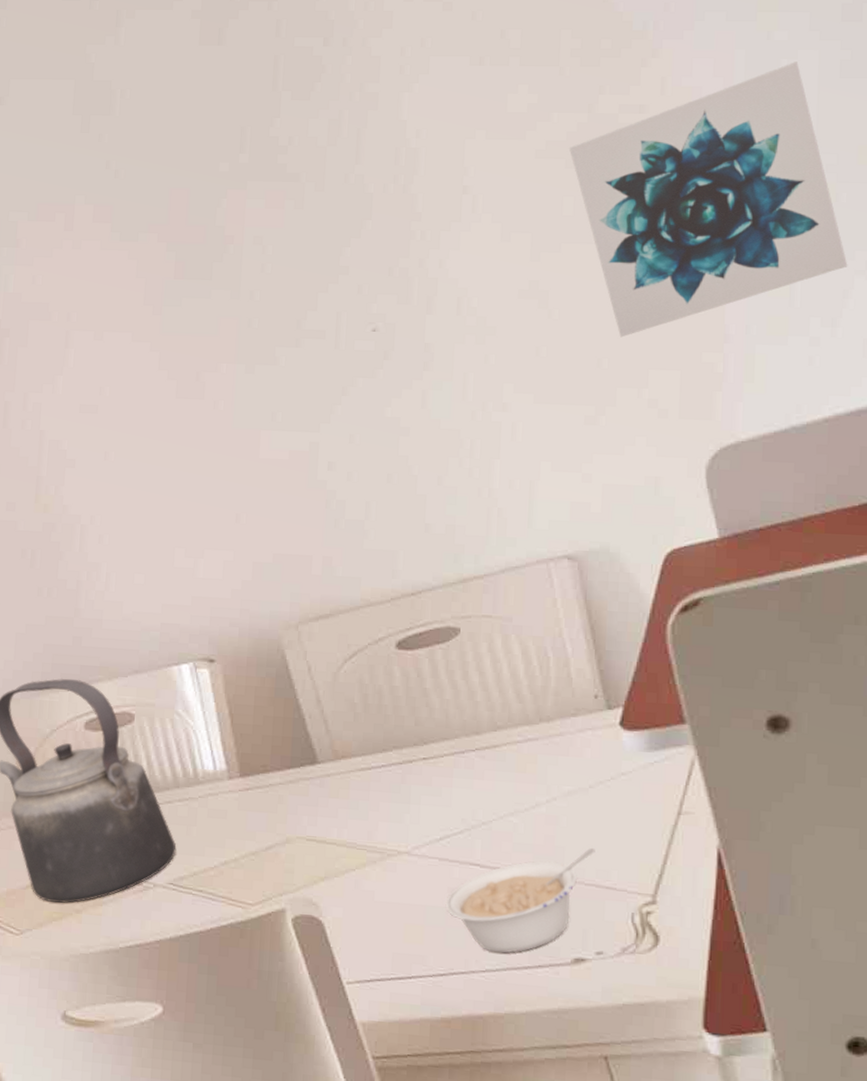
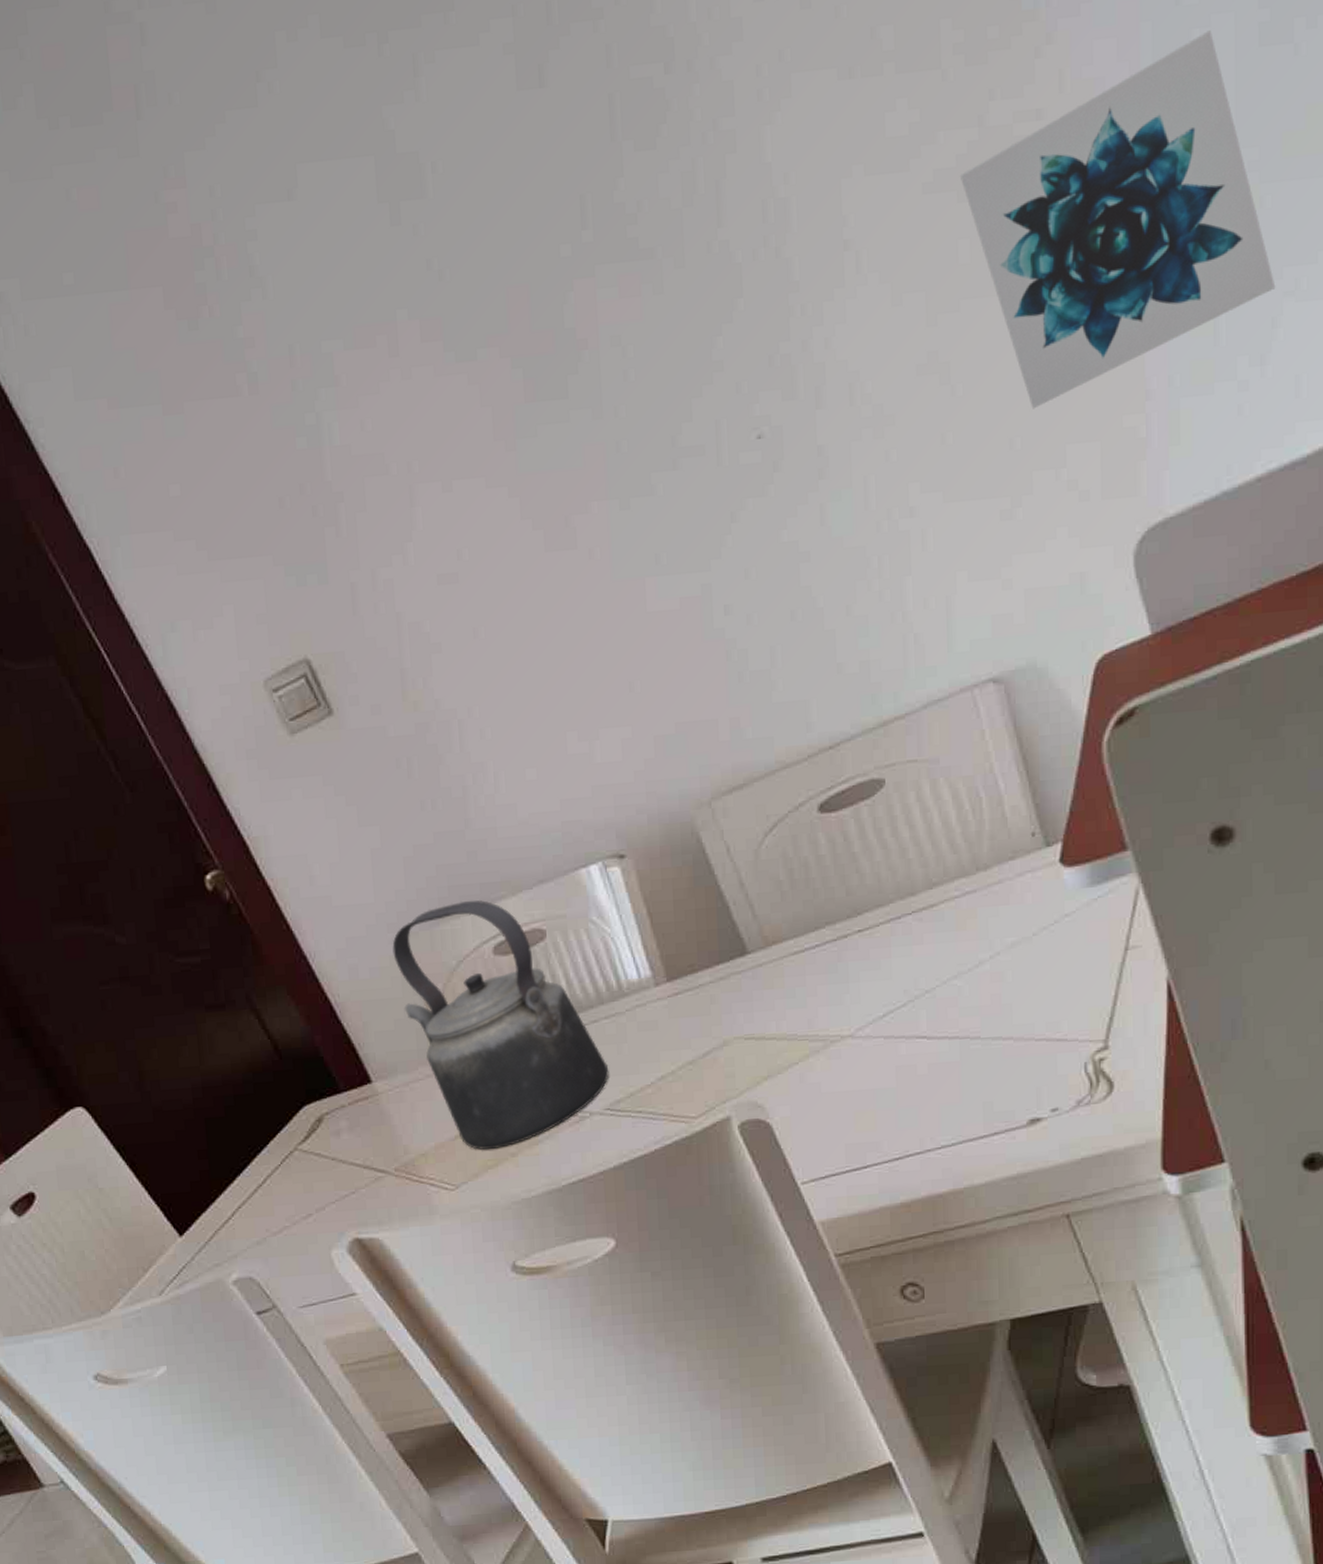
legume: present [445,848,596,953] -> none [894,1001,1044,1127]

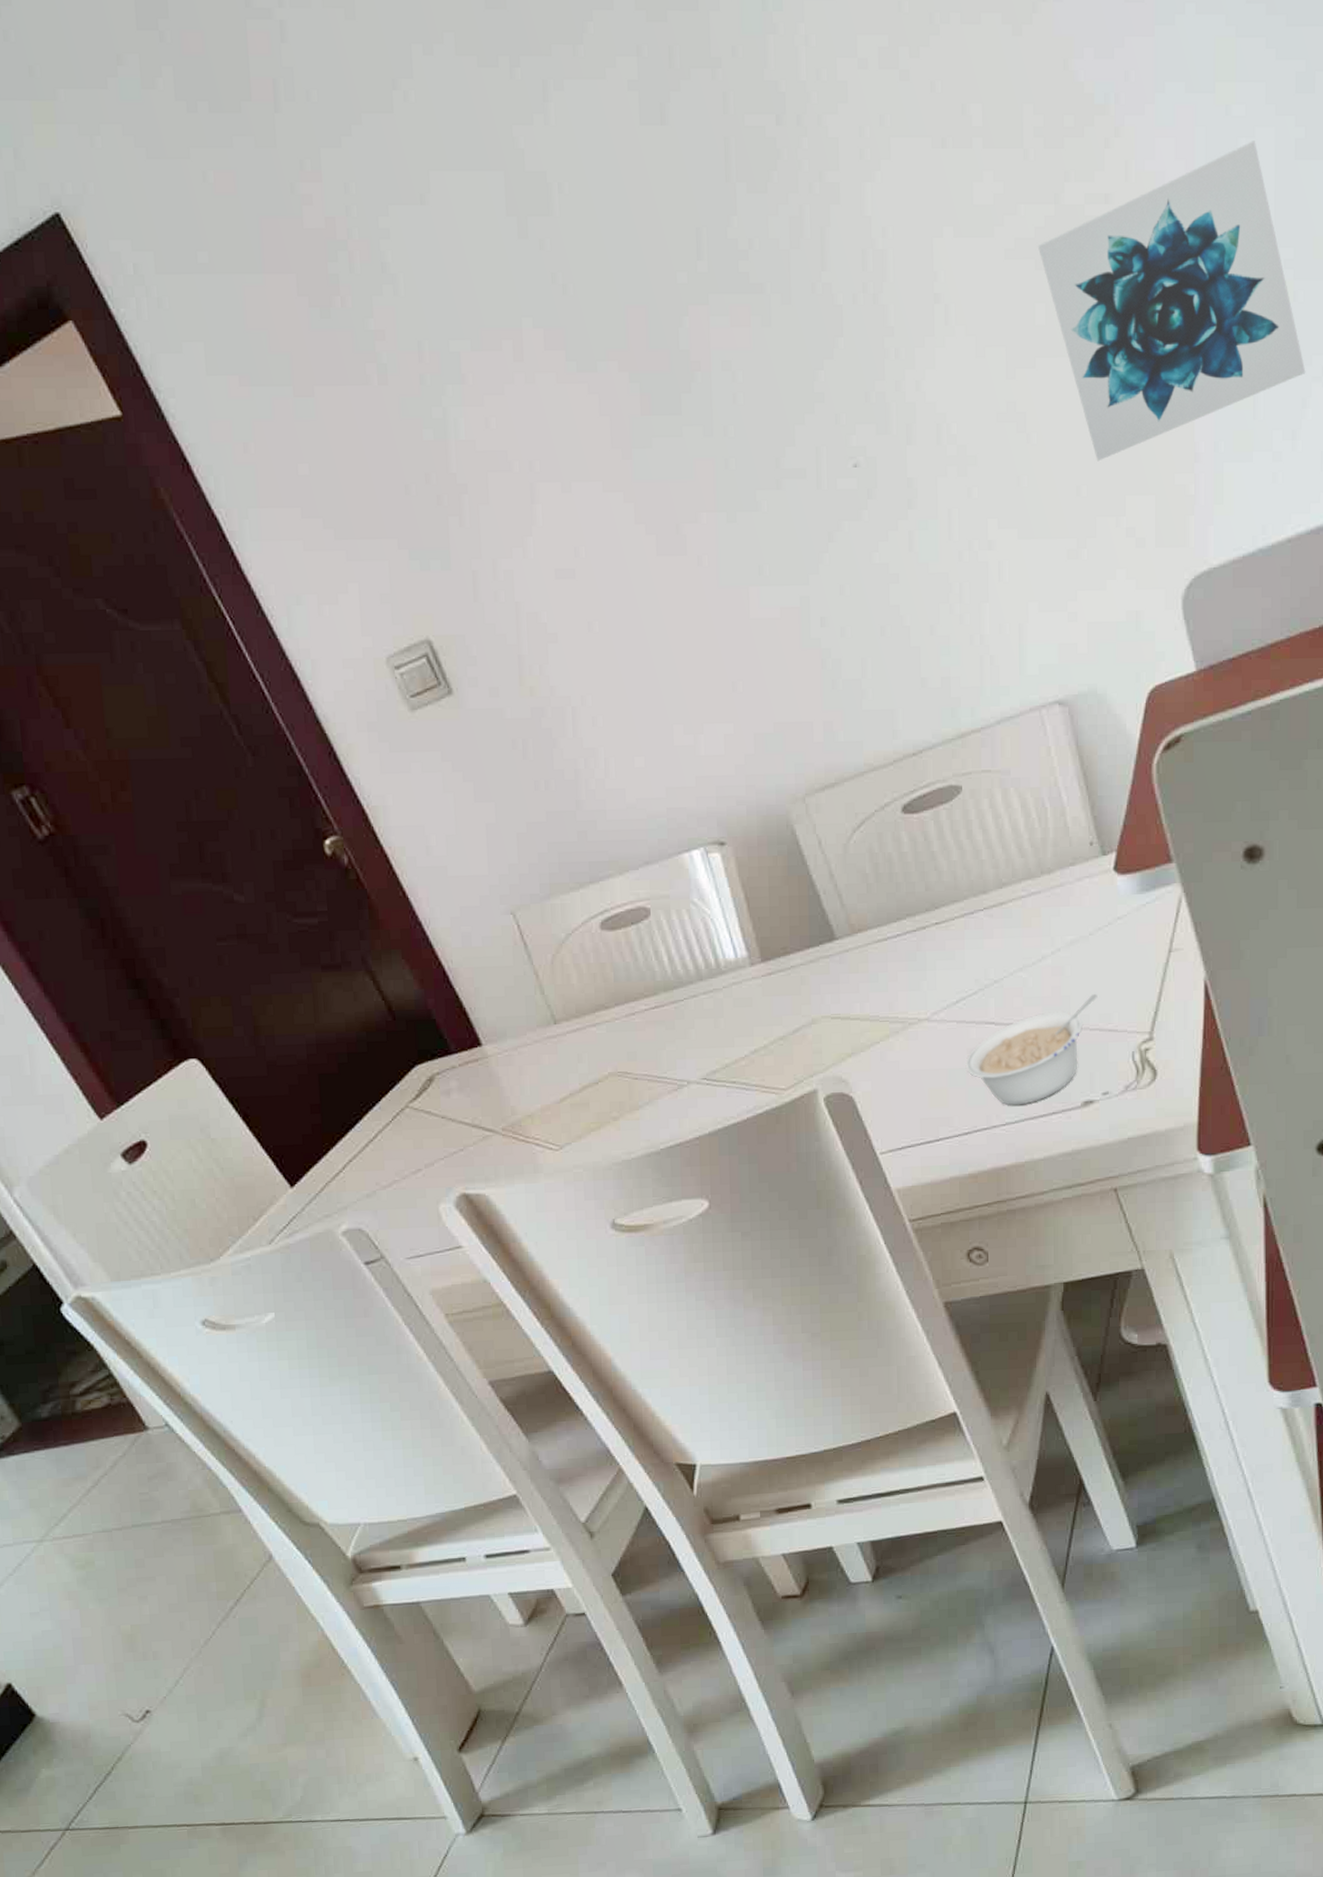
kettle: present [392,899,609,1150] -> none [504,877,706,1113]
legume: none [894,1001,1044,1127] -> present [965,994,1098,1106]

